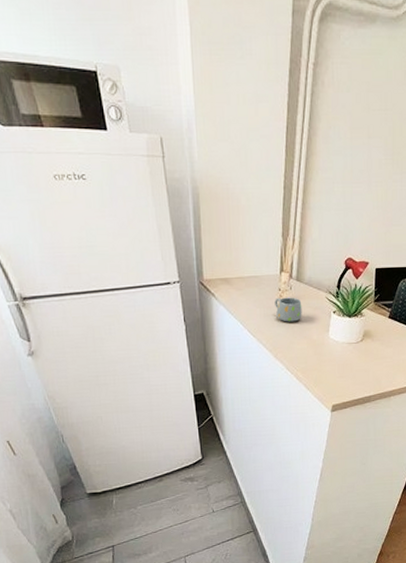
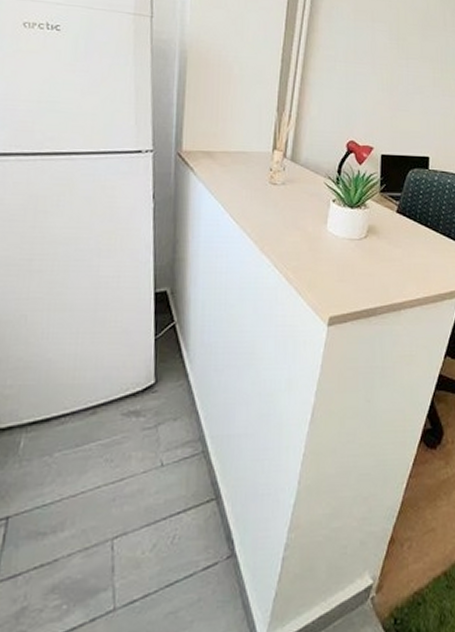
mug: present [275,297,302,322] -> none [264,179,296,209]

